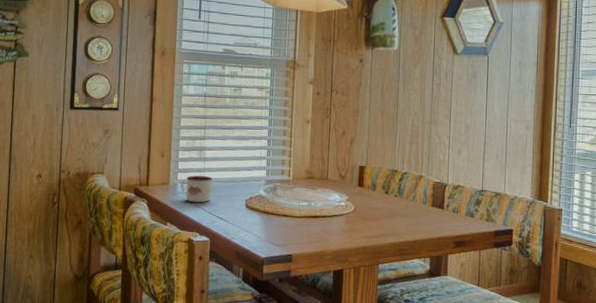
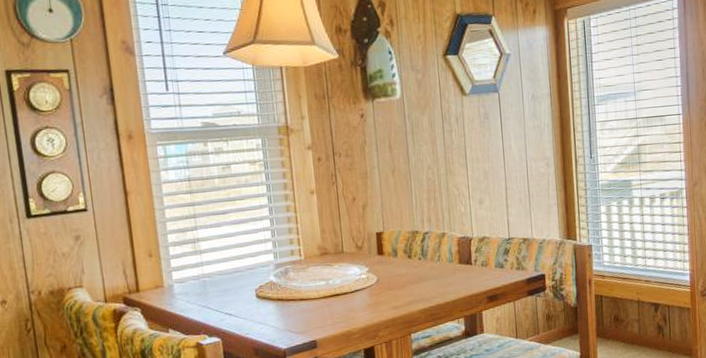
mug: present [180,175,213,203] -> none [177,270,215,303]

